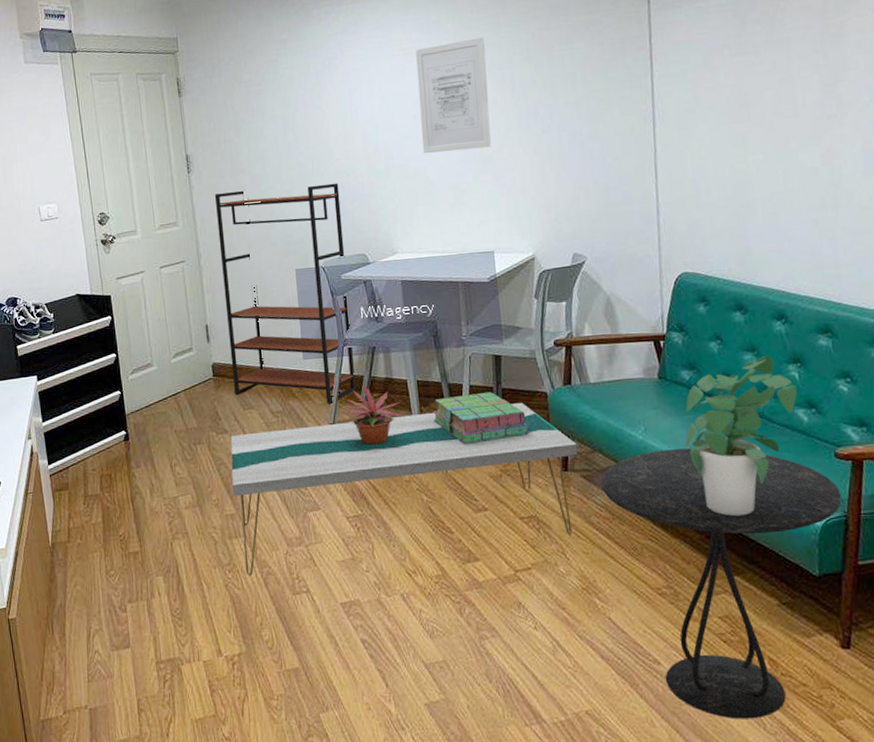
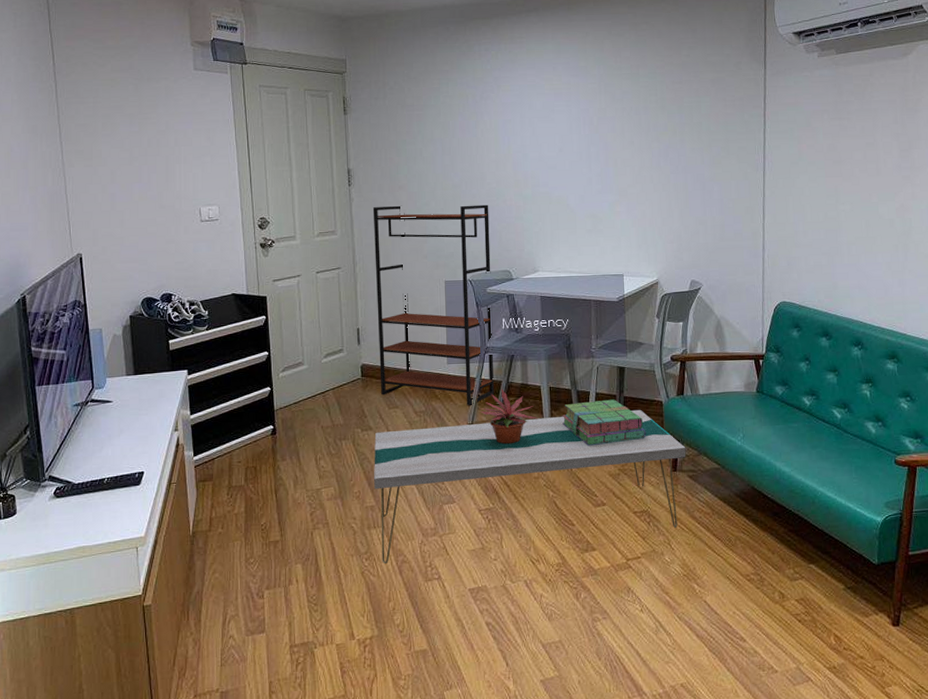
wall art: present [415,37,492,154] -> none [564,85,627,184]
side table: present [601,448,842,719] -> none [704,453,898,688]
potted plant: present [685,355,798,517] -> none [775,375,868,513]

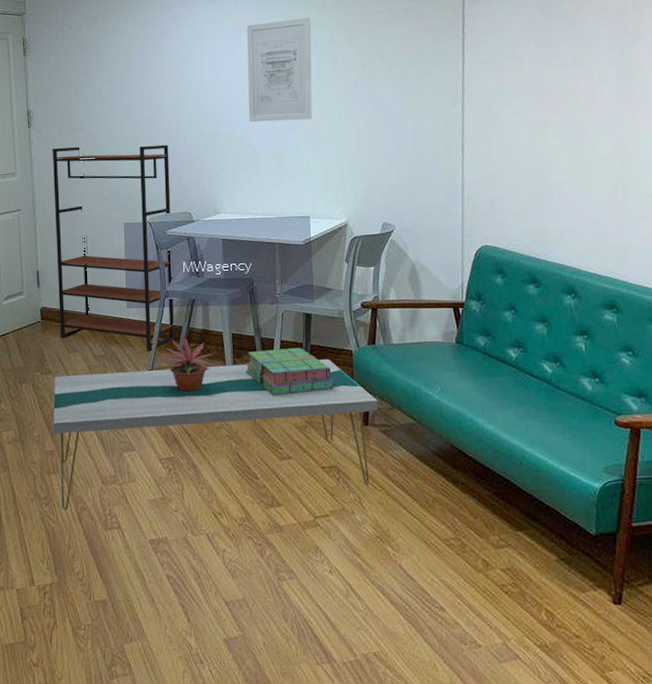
wall art: none [564,85,627,184] -> present [247,17,313,123]

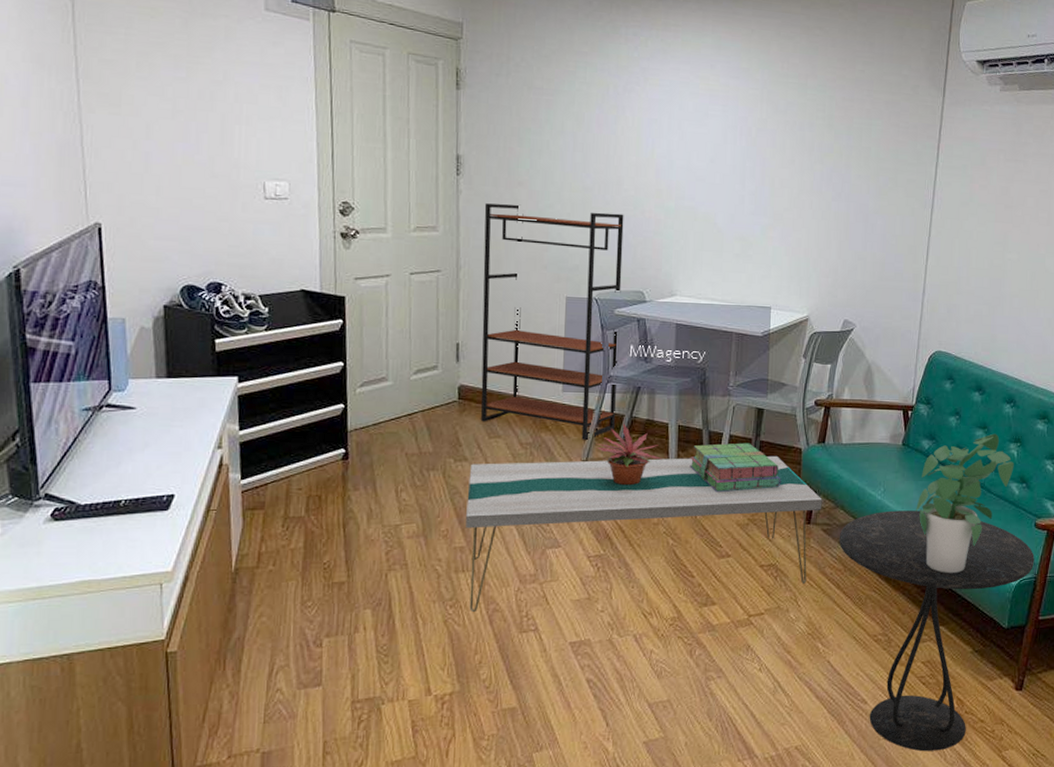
wall art: present [247,17,313,123] -> none [715,92,790,205]
side table: none [398,410,619,667] -> present [838,510,1035,752]
potted plant: none [478,326,583,476] -> present [916,433,1014,574]

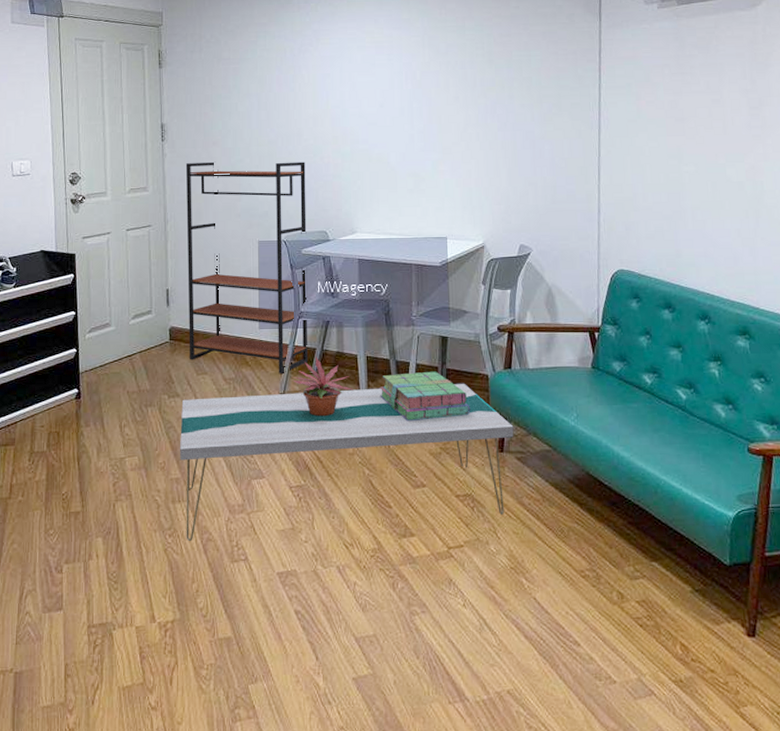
side table: present [838,510,1035,752] -> none [534,436,753,703]
potted plant: present [916,433,1014,574] -> none [613,352,717,504]

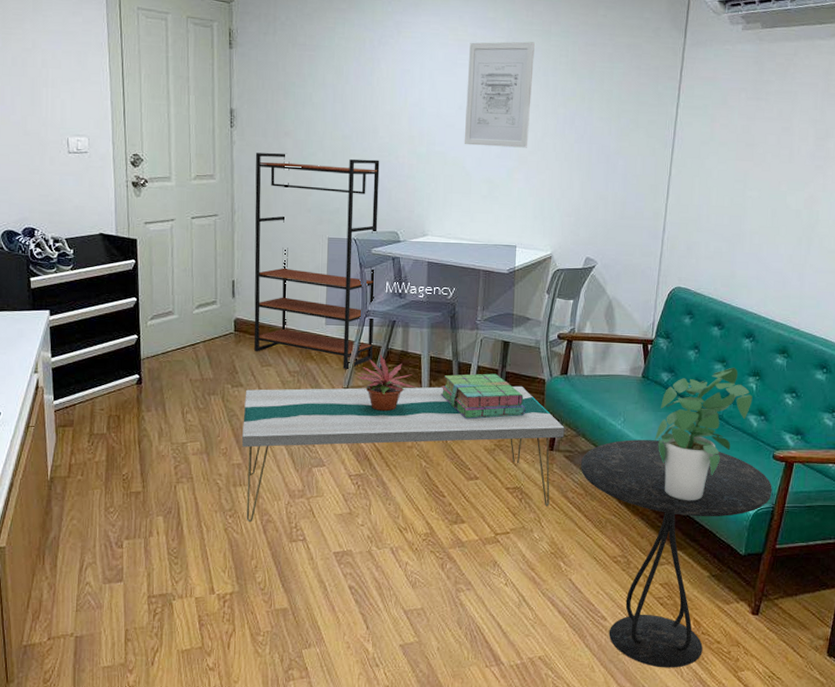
wall art: none [386,38,451,141] -> present [464,41,535,148]
side table: none [534,436,753,703] -> present [580,439,772,668]
potted plant: none [613,352,717,504] -> present [655,367,753,501]

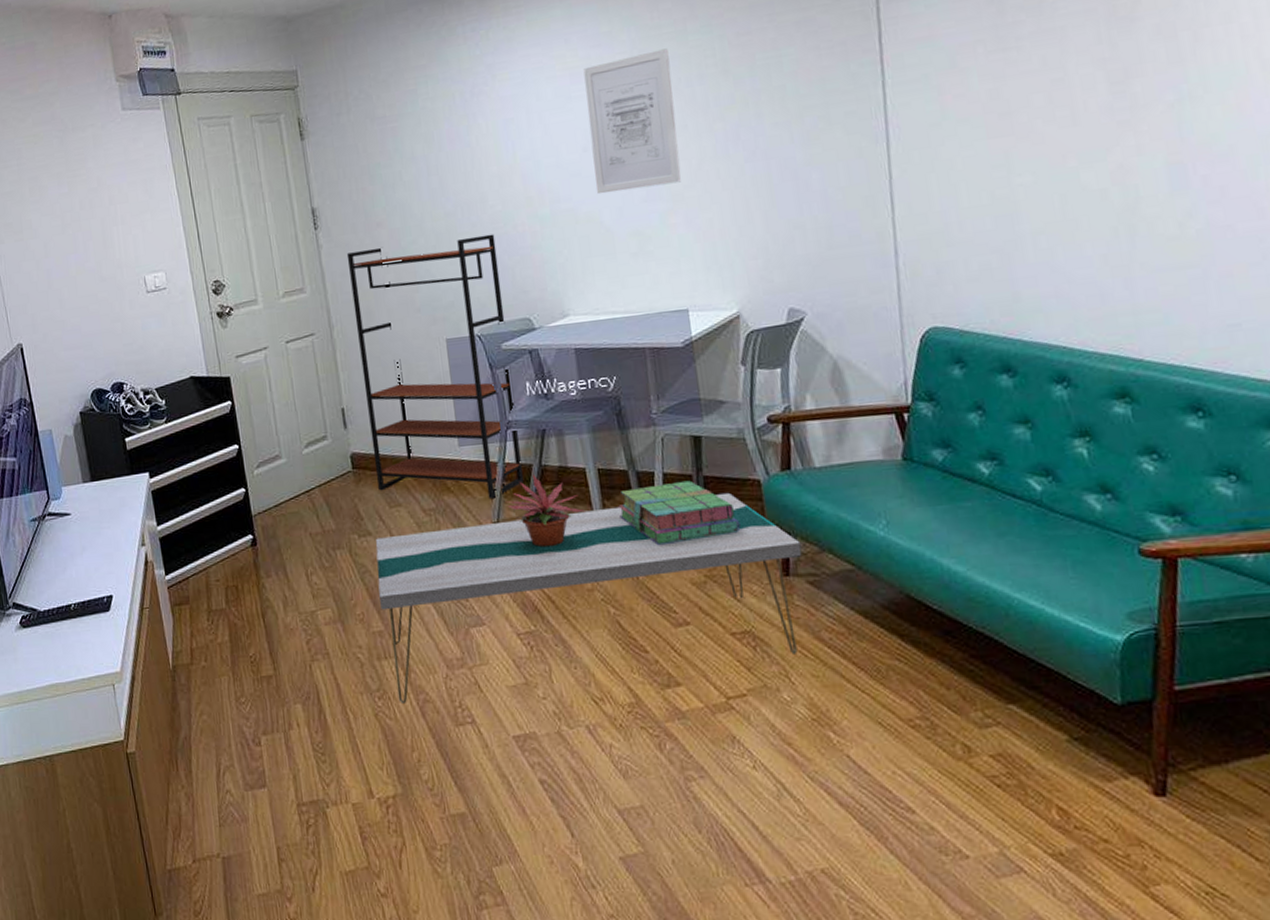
side table: present [580,439,772,668] -> none [833,545,1150,883]
potted plant: present [655,367,753,501] -> none [939,428,1087,630]

